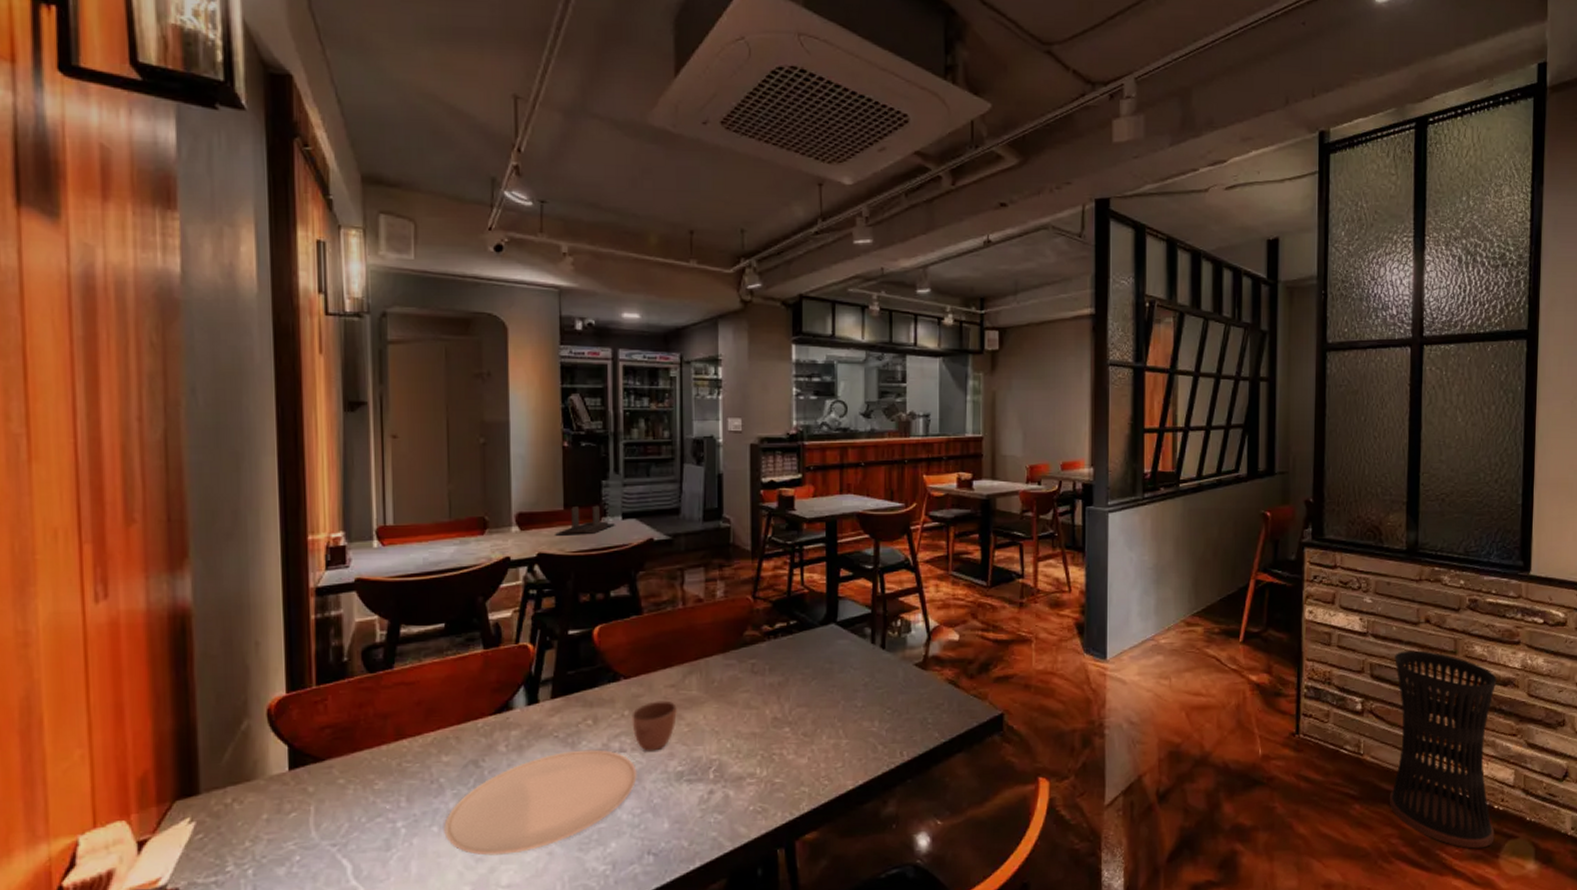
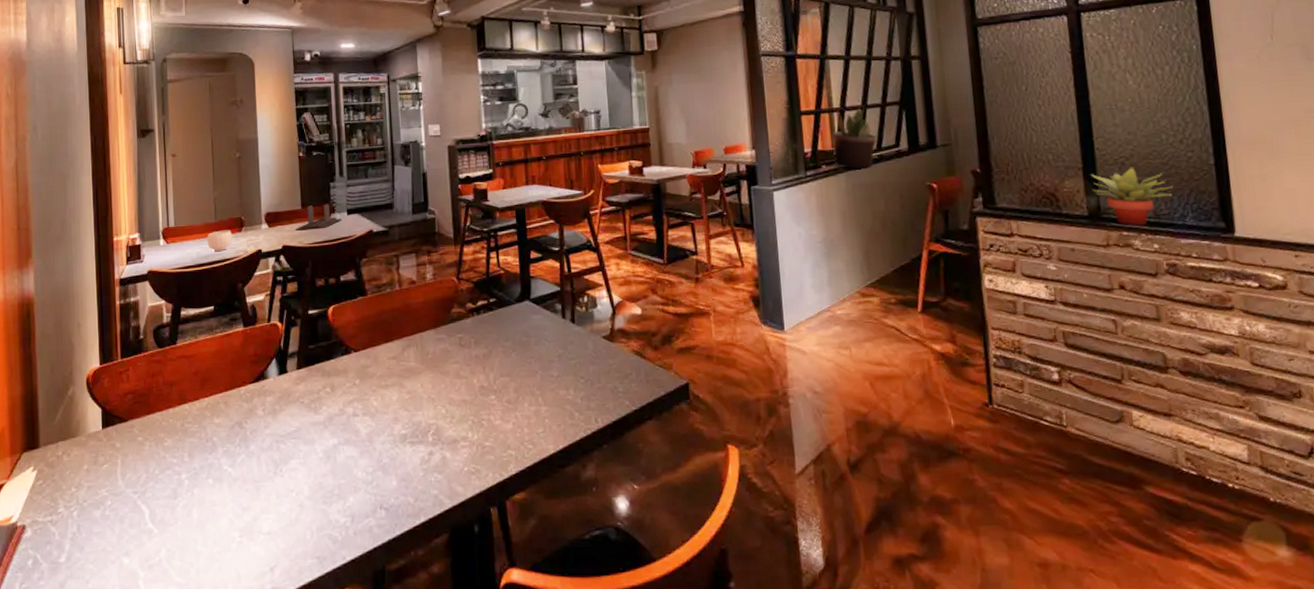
cup: none [438,532,472,558] -> present [207,230,232,252]
plate: present [444,749,638,856] -> none [217,414,369,506]
cup: present [632,700,677,751] -> none [362,371,399,416]
planter: none [1173,427,1218,494] -> present [833,107,877,170]
umbrella stand: present [1389,650,1497,849] -> none [1089,317,1234,531]
succulent plant: none [1412,504,1485,562] -> present [1090,167,1174,226]

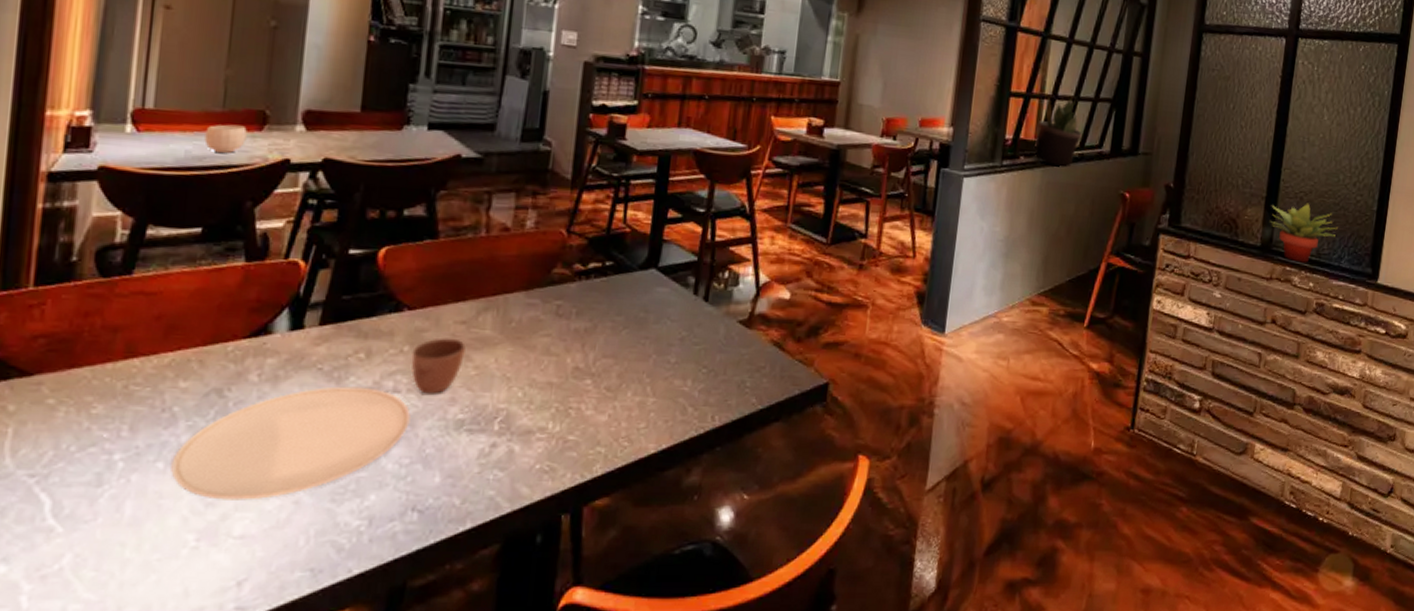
plate: none [217,414,369,506] -> present [171,386,412,500]
napkin holder: present [295,203,342,231] -> none [347,110,419,143]
cup: none [362,371,399,416] -> present [411,338,466,394]

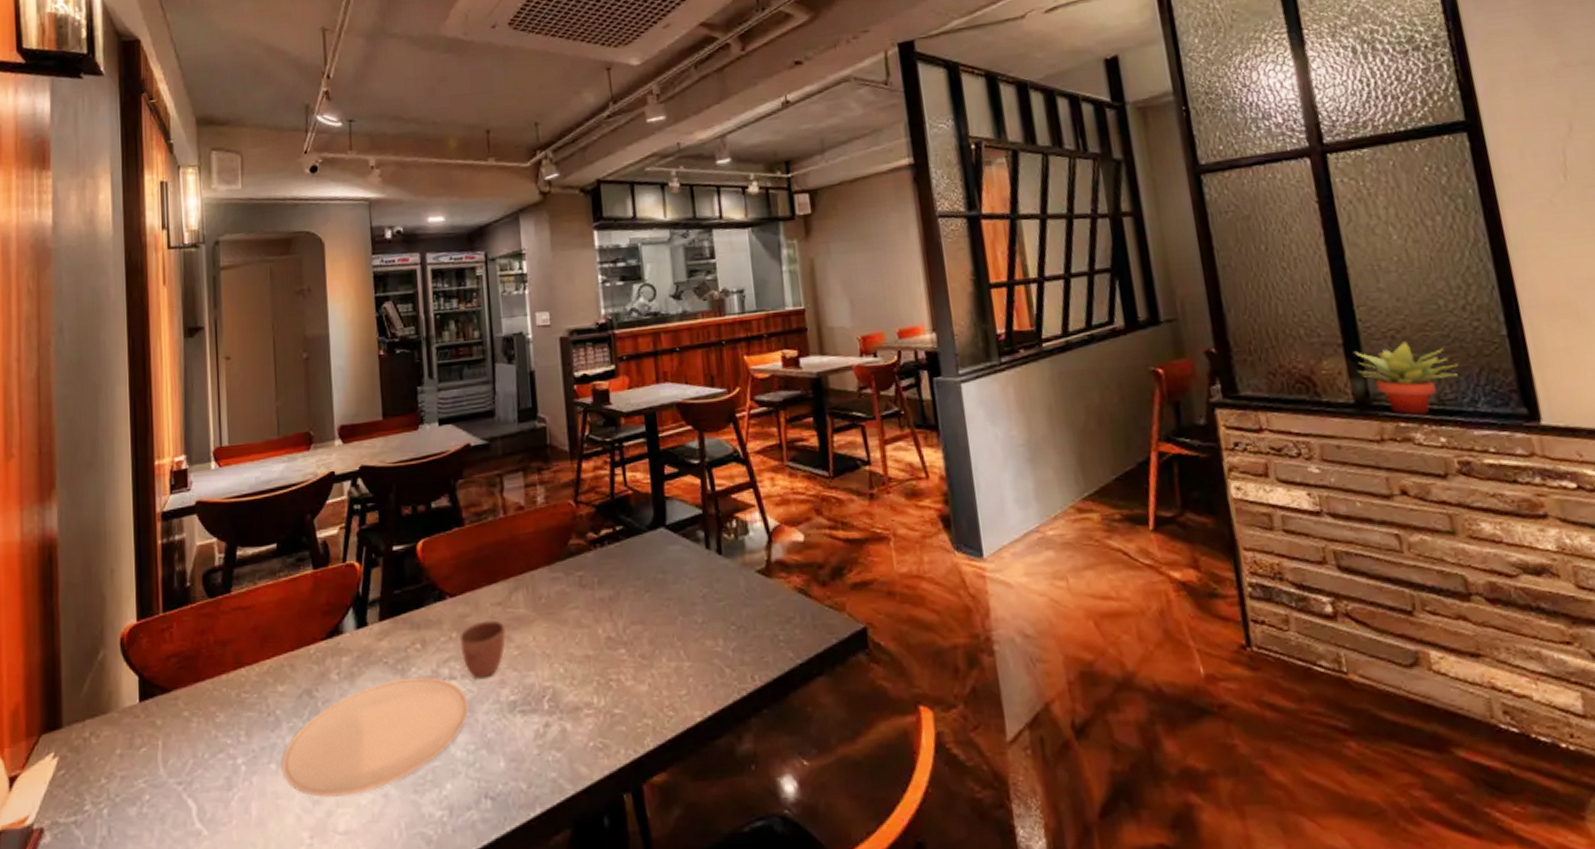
cup: present [204,124,247,154] -> none [268,448,299,476]
planter: present [1034,94,1082,168] -> none [1031,277,1086,354]

